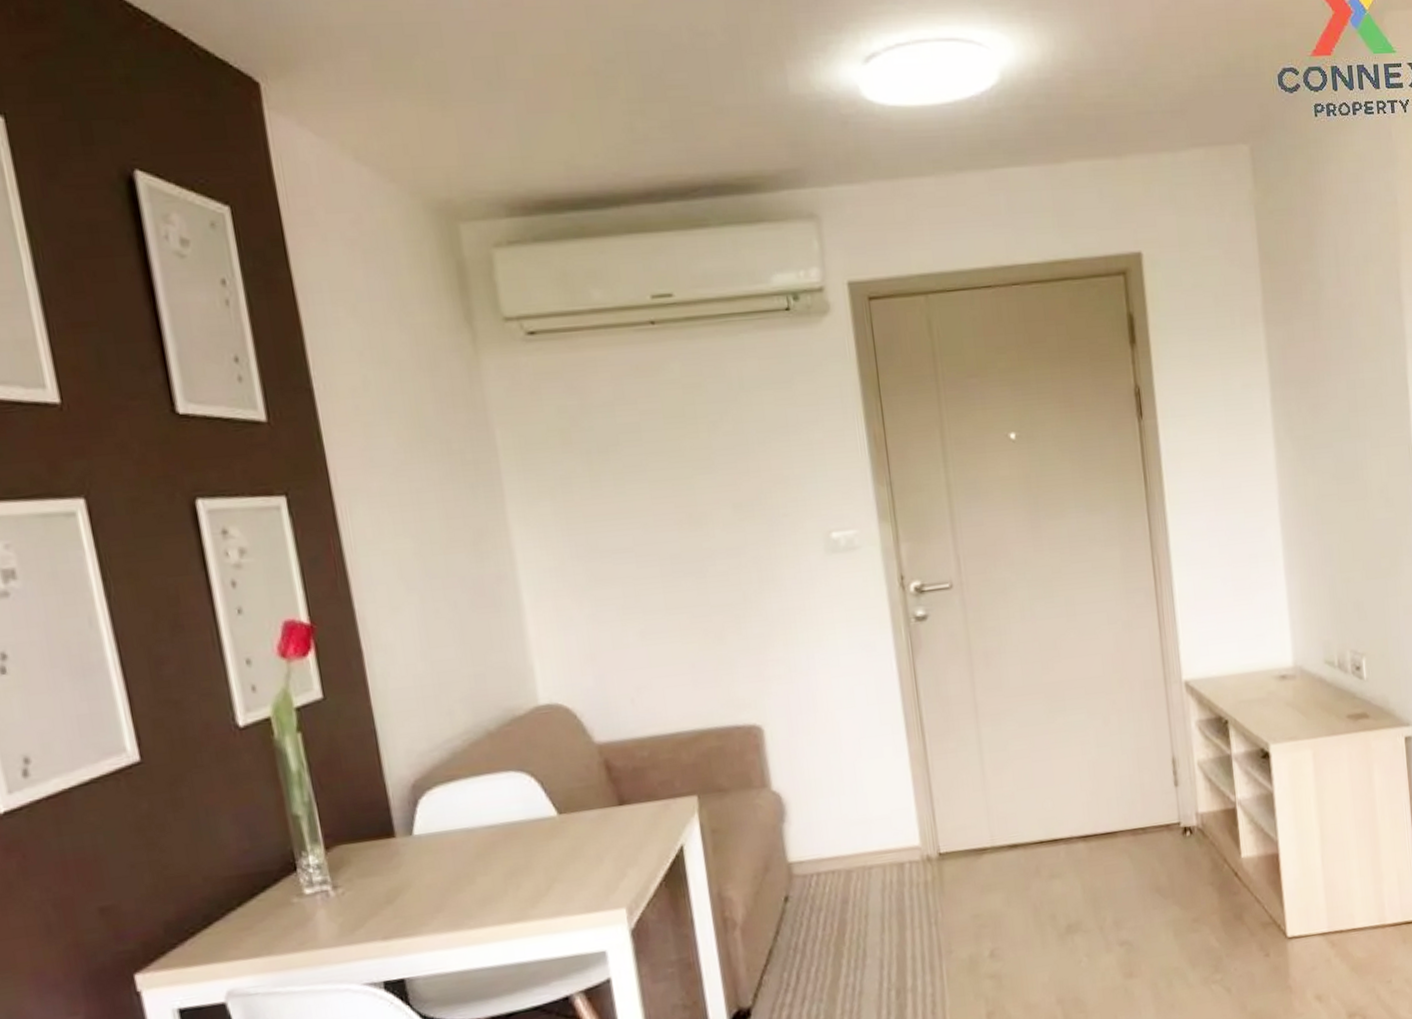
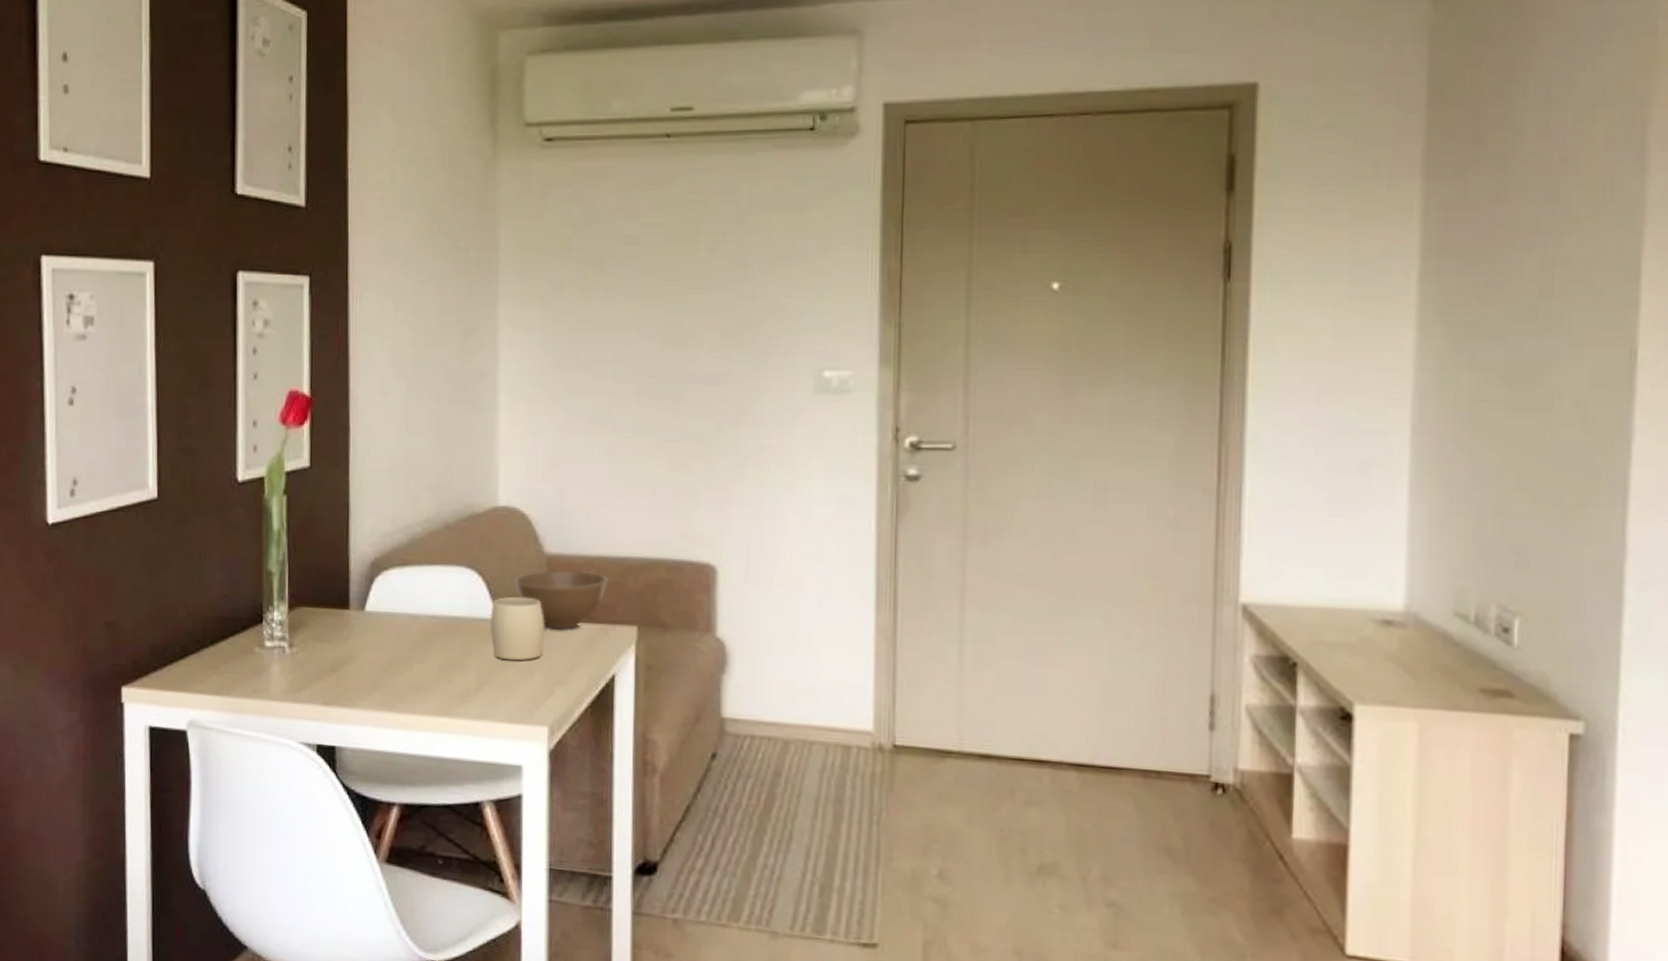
mug: none [549,788,609,854] -> present [490,596,544,661]
bowl: none [567,753,662,815] -> present [513,570,608,630]

